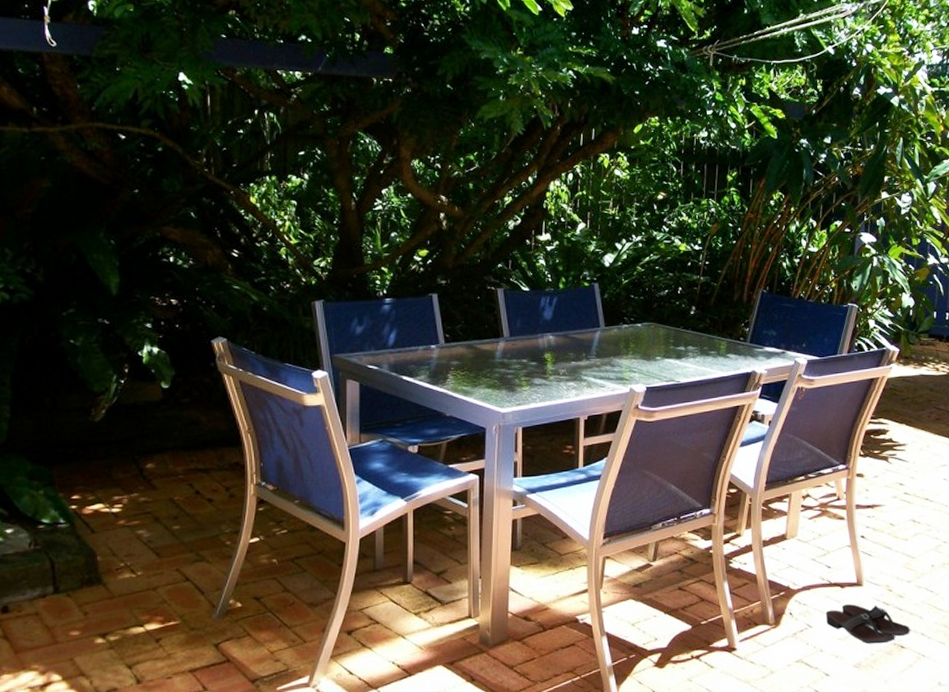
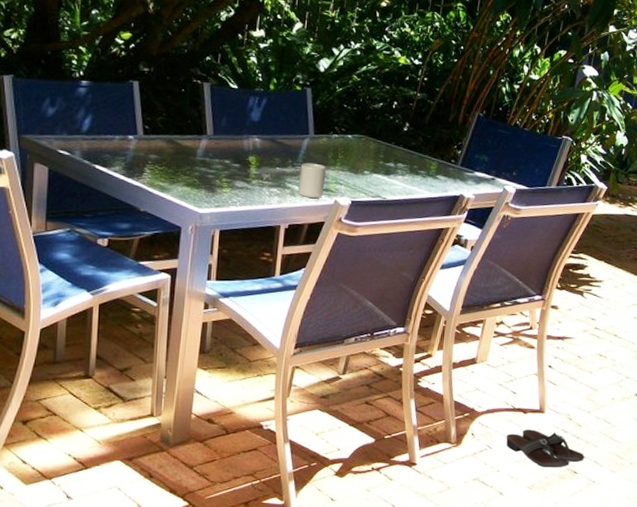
cup: none [593,354,620,389] -> present [297,162,327,199]

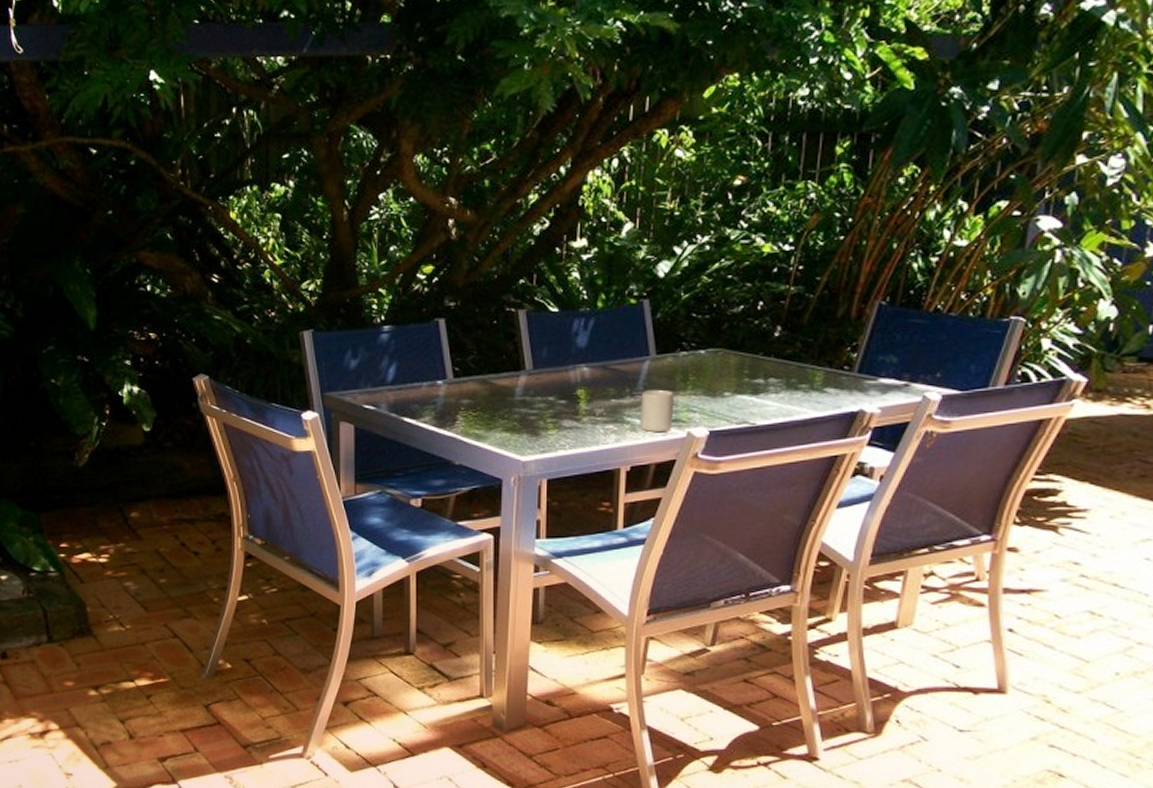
flip-flop: present [506,429,584,468] -> none [948,715,1075,769]

